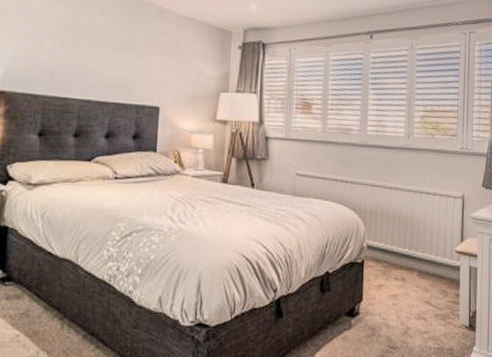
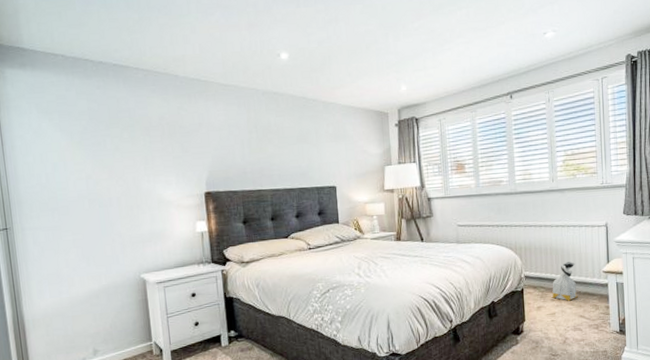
bag: none [396,235,425,282] -> present [552,262,578,301]

